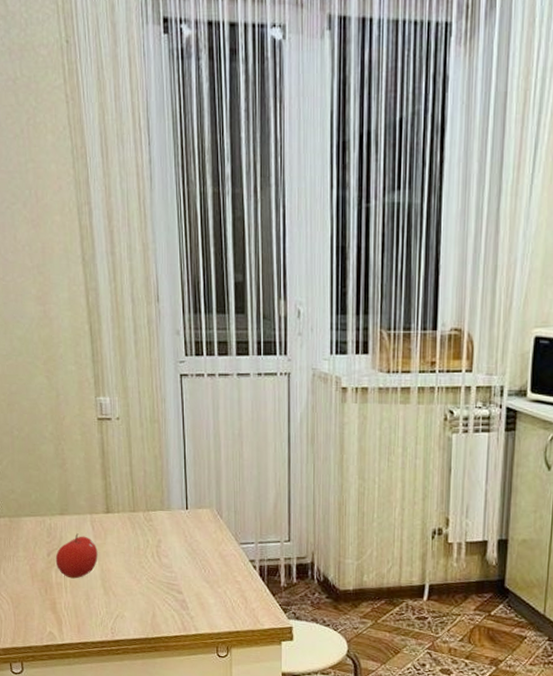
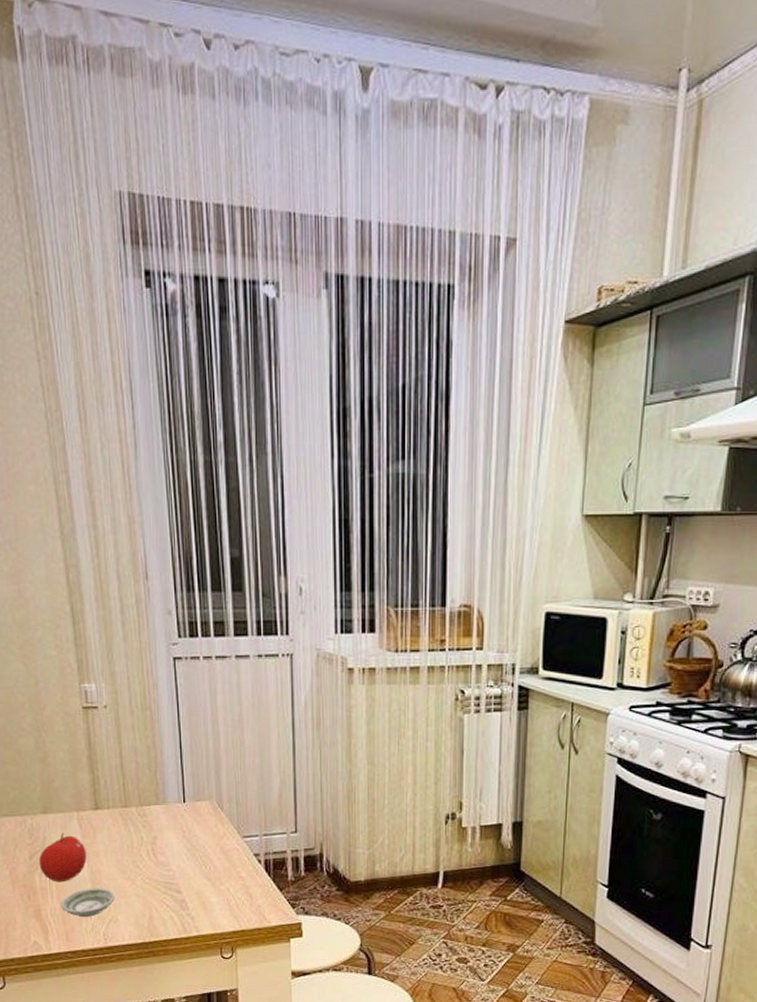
saucer: none [74,585,122,612] -> present [61,888,115,917]

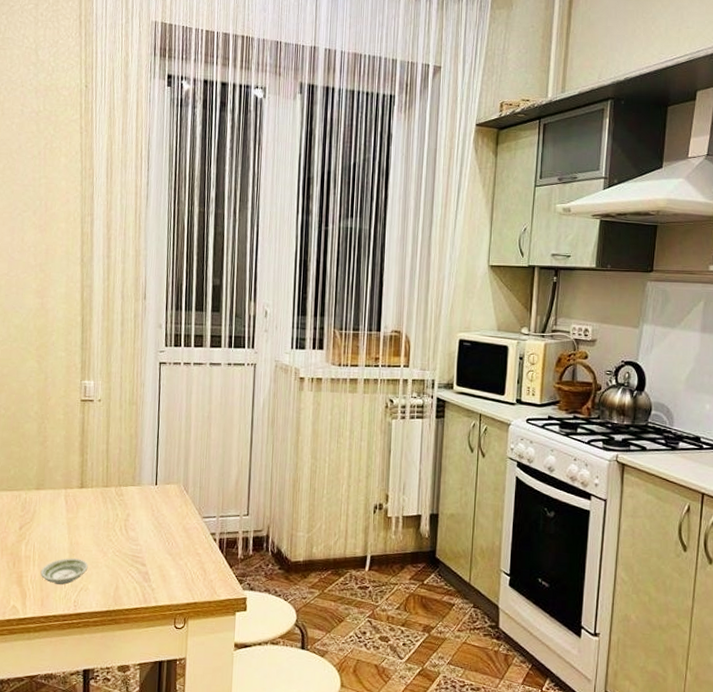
fruit: present [38,833,87,883] -> none [26,507,69,552]

